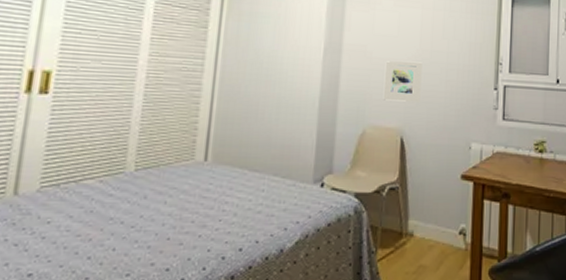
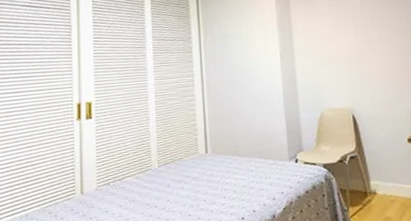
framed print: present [383,61,423,102] -> none [330,51,363,87]

